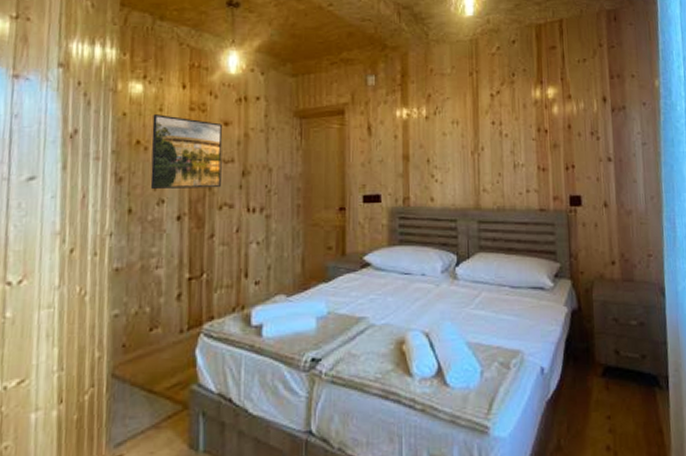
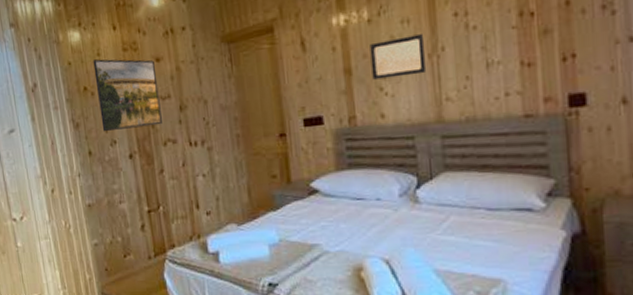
wall art: none [426,135,469,167] -> present [370,34,425,80]

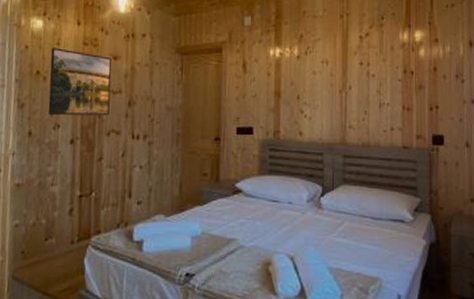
wall art: present [370,34,425,80] -> none [296,73,338,105]

